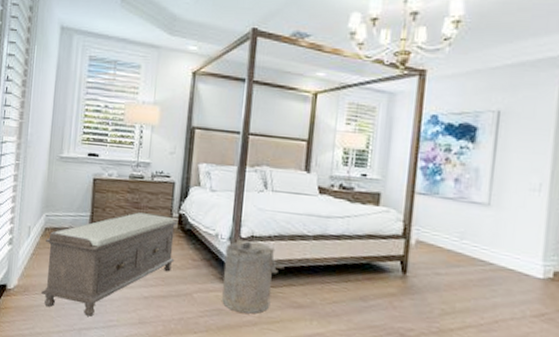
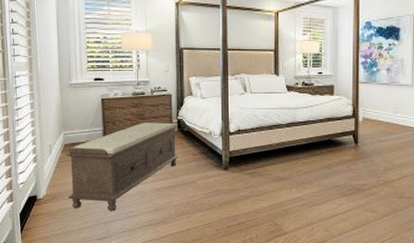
laundry hamper: present [222,238,285,314] -> none [218,133,267,190]

